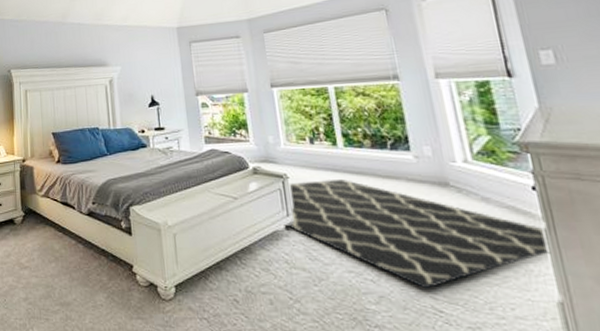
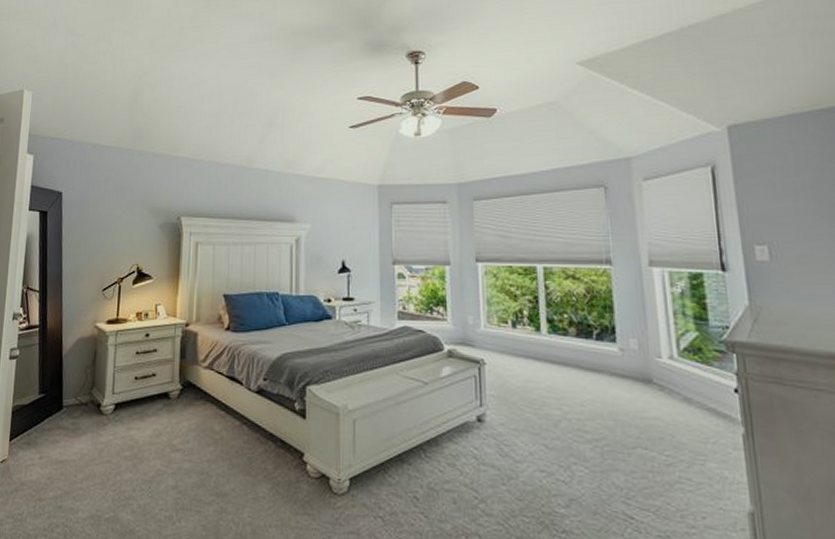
rug: present [287,180,552,289] -> none [479,369,747,494]

